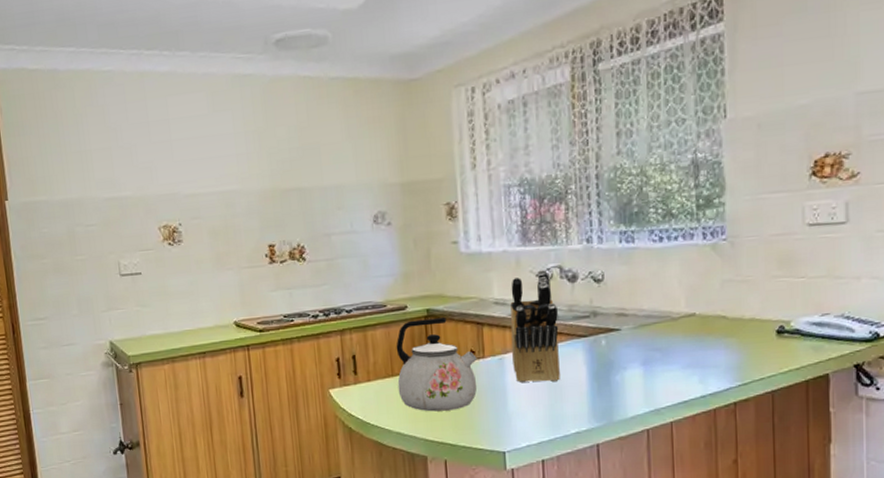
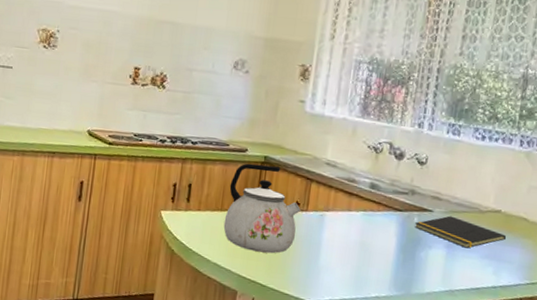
knife block: present [510,269,560,383] -> none [331,142,381,247]
notepad: none [602,330,707,362] -> present [414,216,507,248]

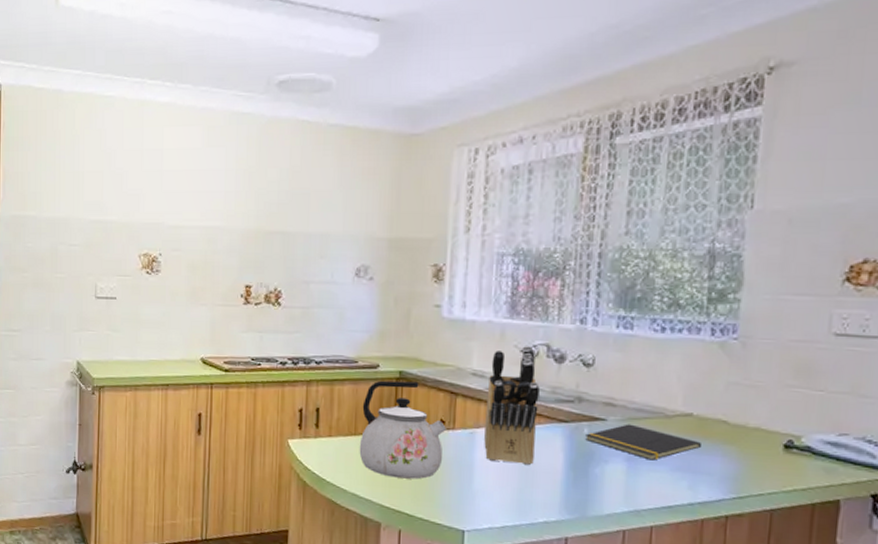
knife block: none [331,142,381,247] -> present [484,345,540,466]

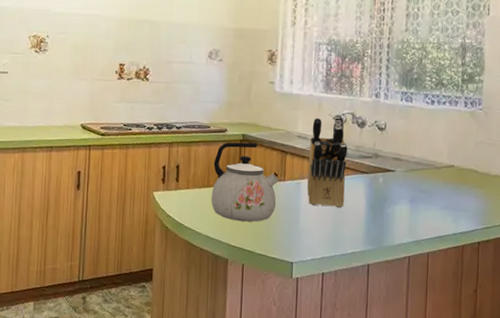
notepad: present [584,424,703,461] -> none [380,174,461,202]

